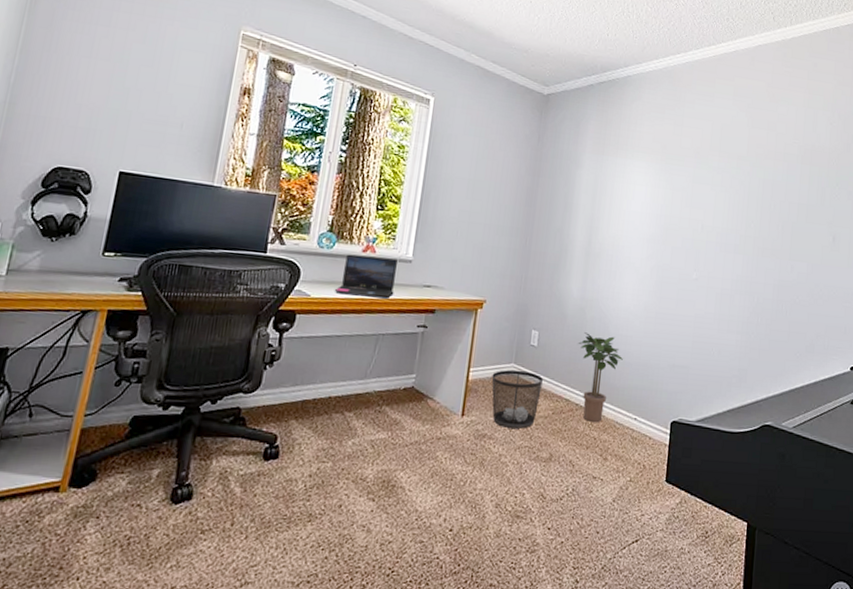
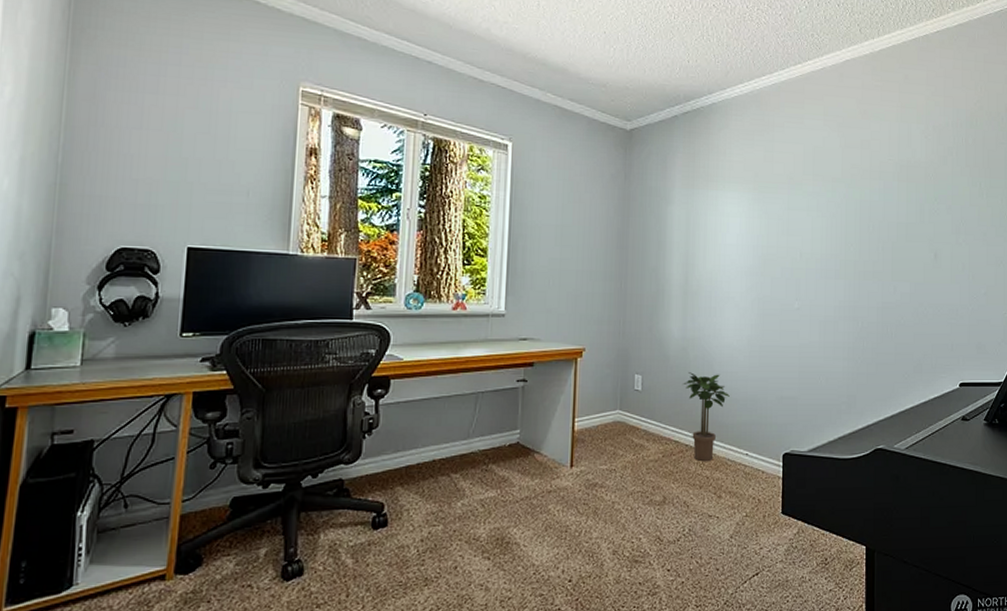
laptop: present [335,254,398,299] -> none [428,313,490,356]
waste bin: present [491,369,543,429] -> none [598,416,650,475]

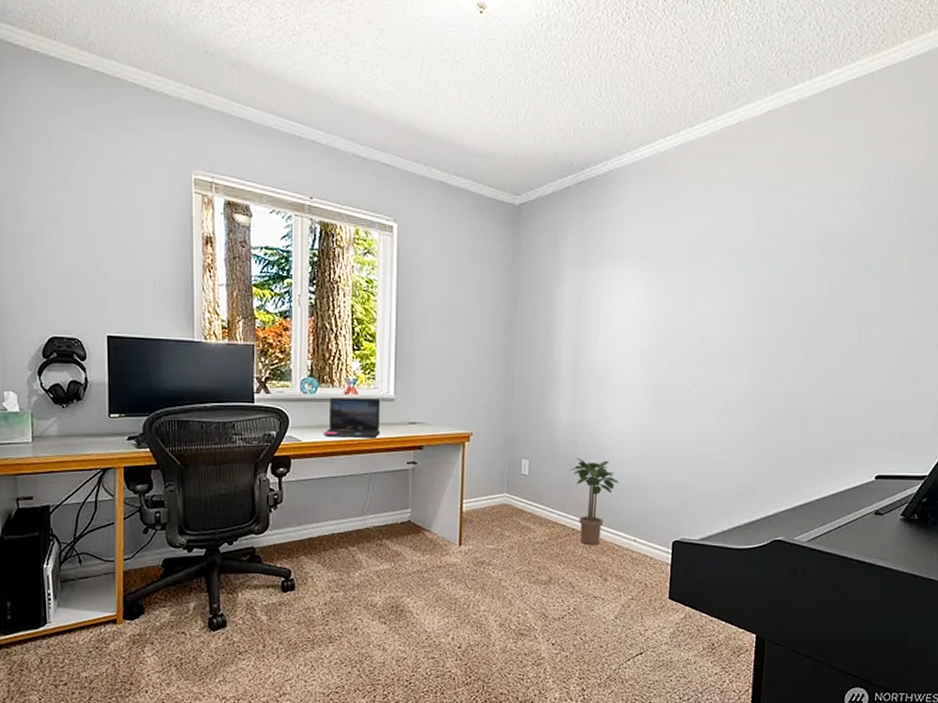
laptop: none [428,313,490,356] -> present [324,397,381,438]

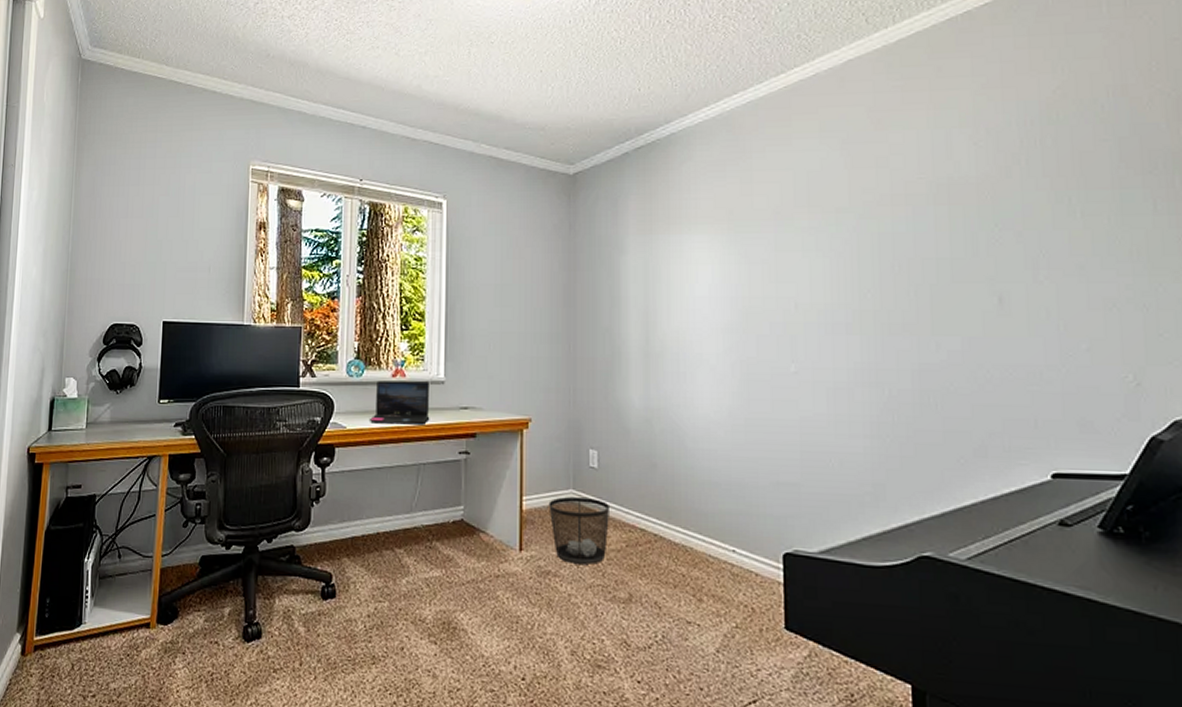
waste bin: none [485,499,537,555] -> present [548,496,609,564]
potted plant: present [571,458,619,546] -> none [648,448,708,557]

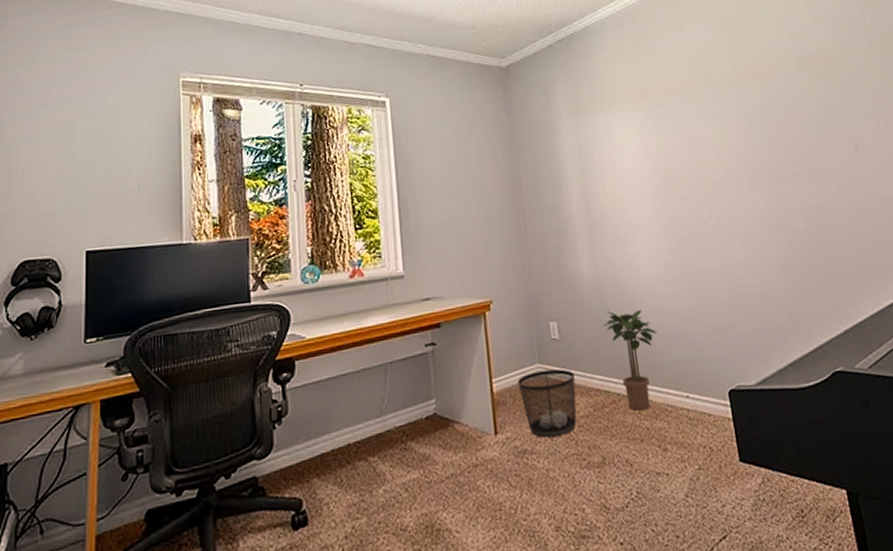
laptop: present [370,380,430,425] -> none [330,278,393,329]
potted plant: none [648,448,708,557] -> present [603,309,657,411]

